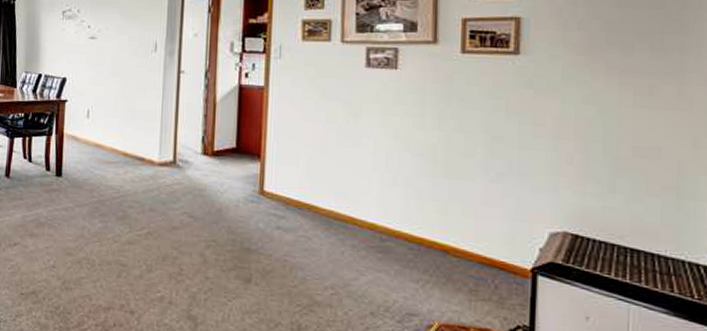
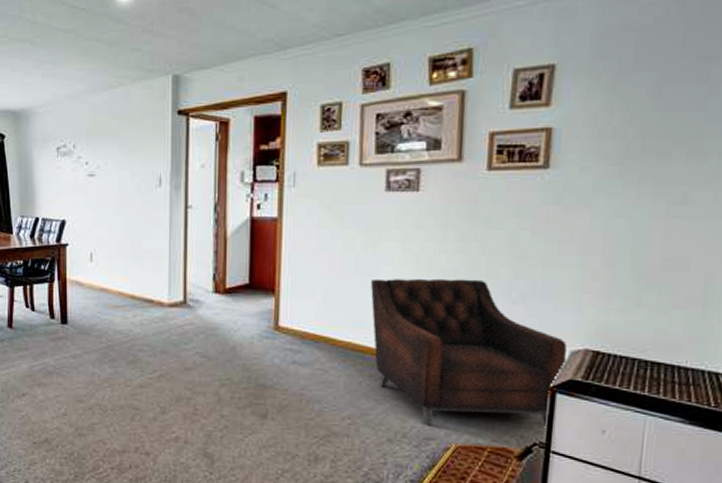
armchair: none [352,150,547,309] -> present [371,278,568,426]

